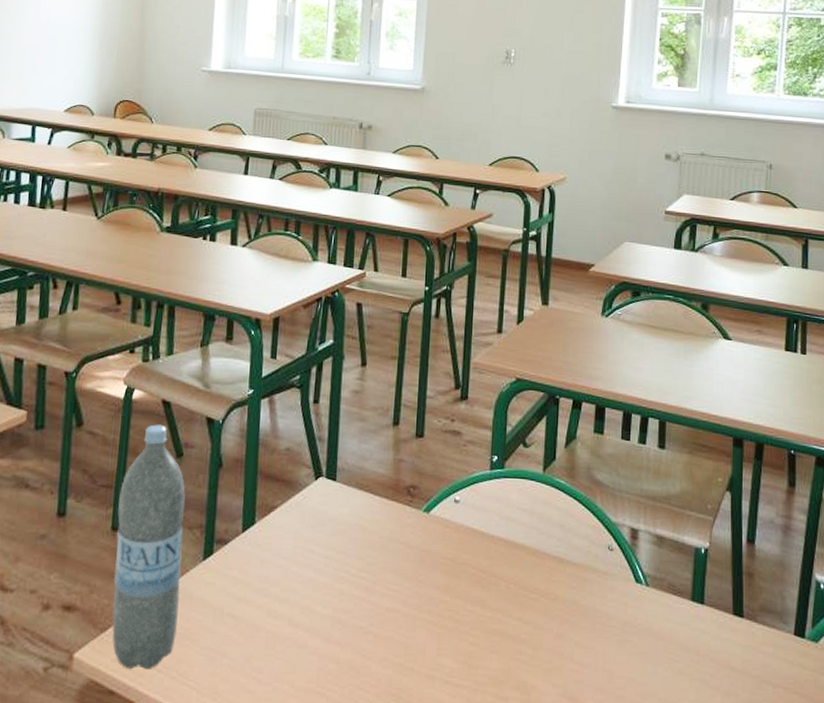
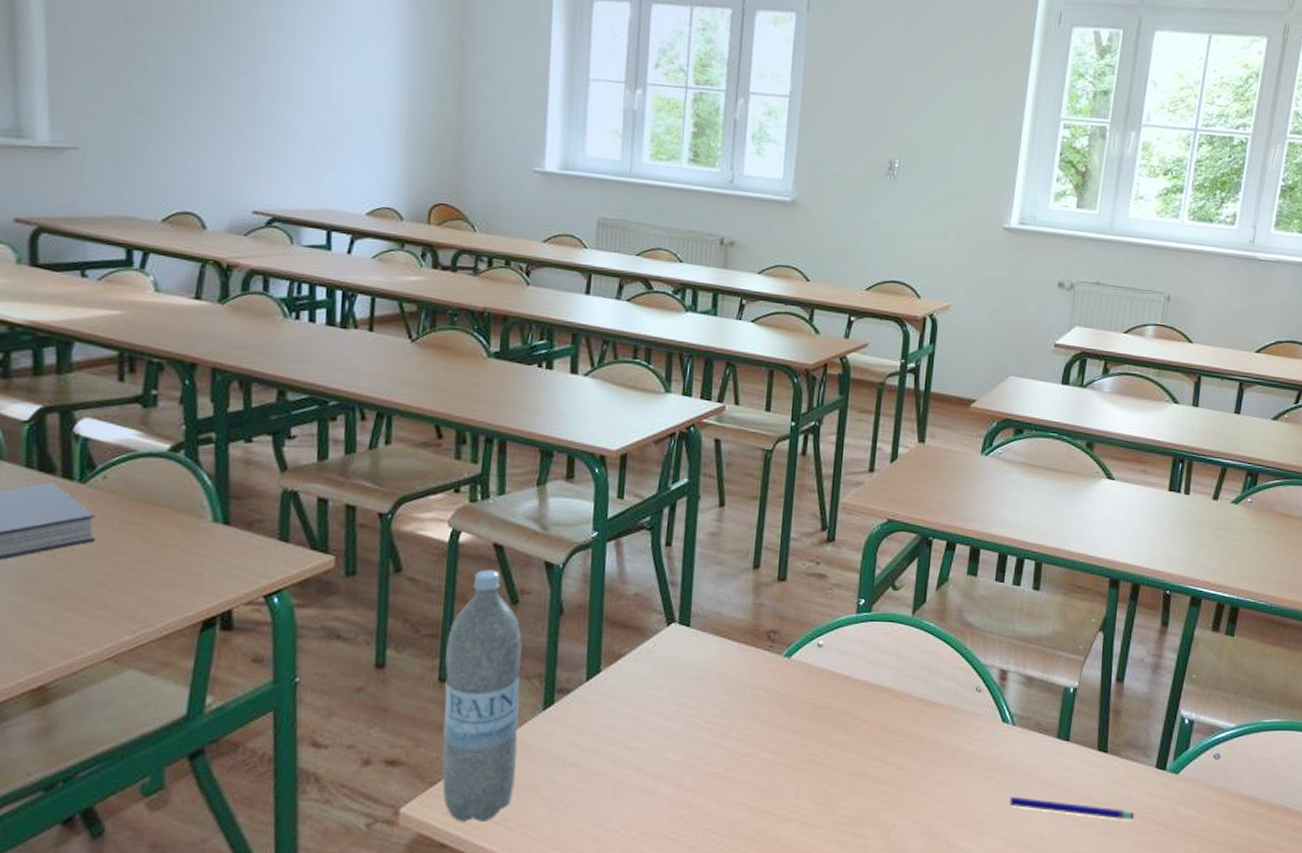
pen: none [647,660,776,690] -> present [1009,796,1135,819]

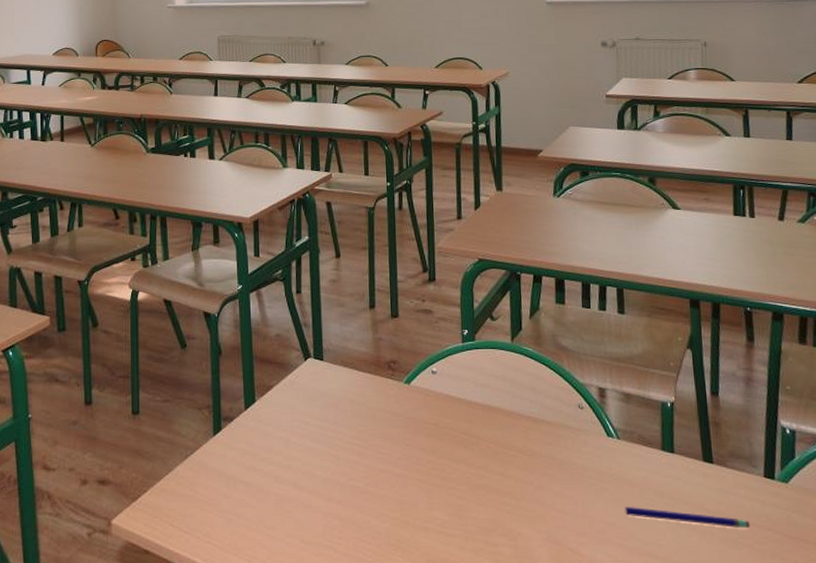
water bottle: present [441,569,522,823] -> none [136,321,198,532]

